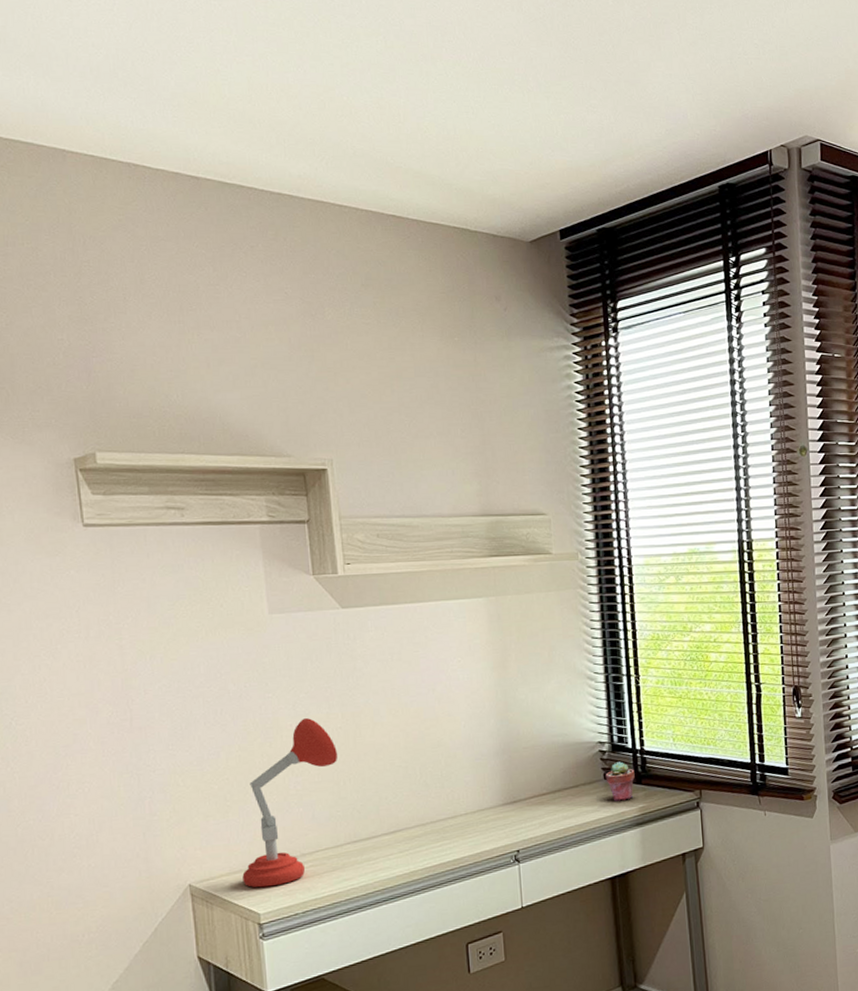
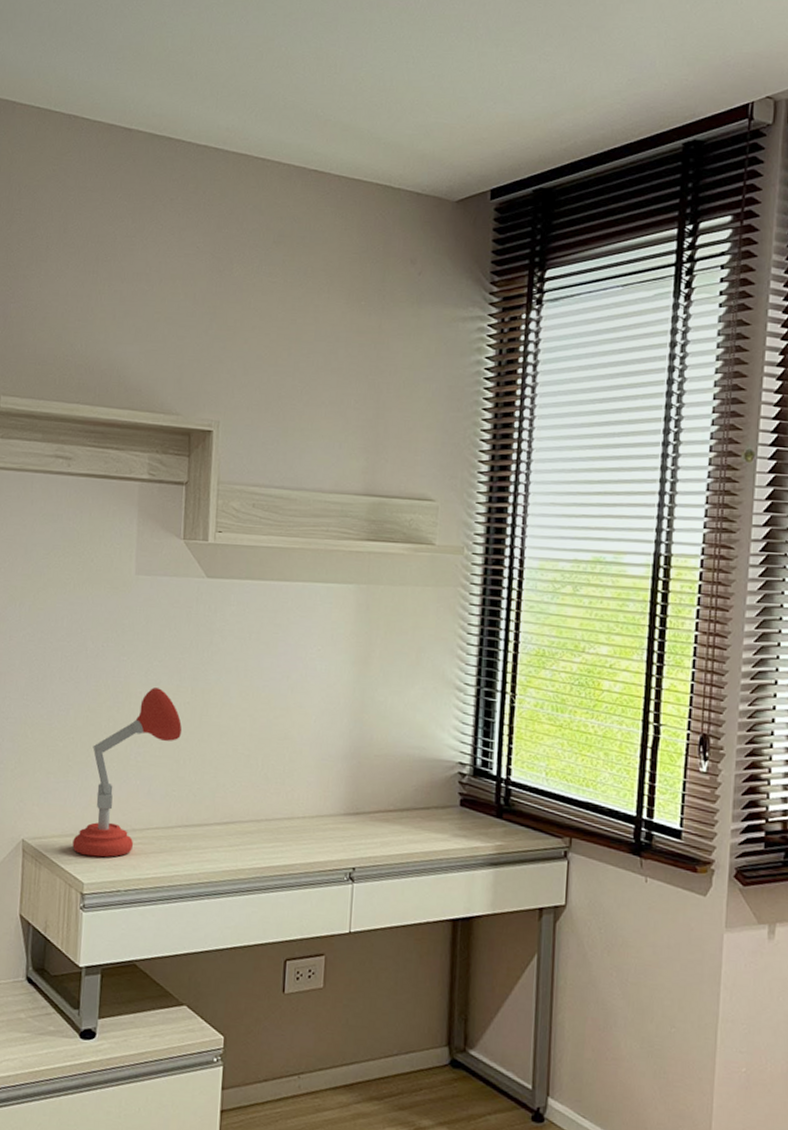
potted succulent: present [605,761,635,801] -> none [461,788,496,834]

